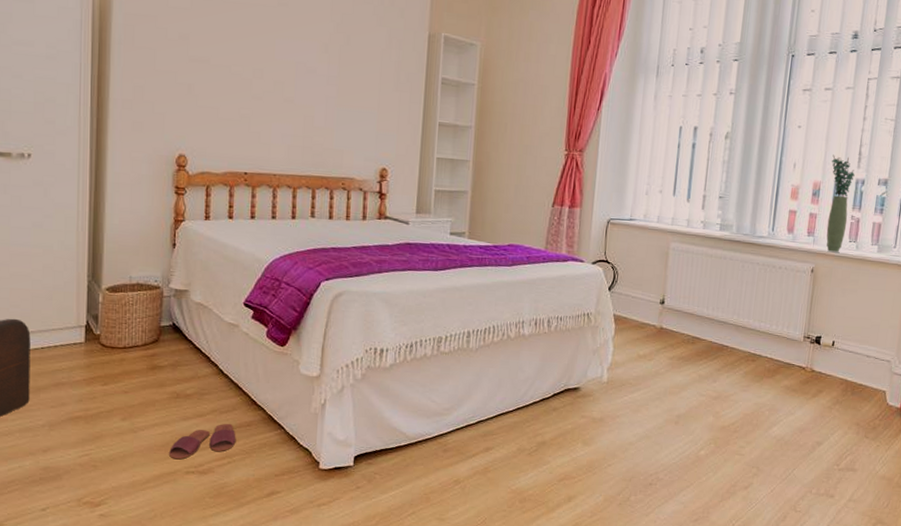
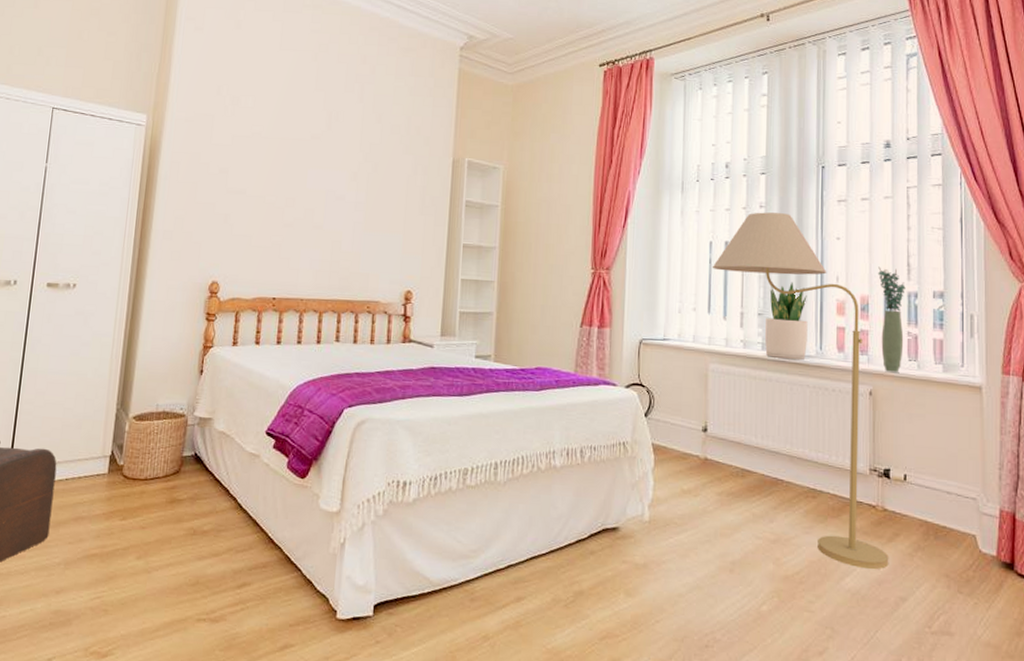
slippers: present [169,423,236,460] -> none [181,563,251,605]
floor lamp: none [680,98,812,420] -> present [712,212,889,570]
planter: none [722,167,765,241] -> present [765,282,808,360]

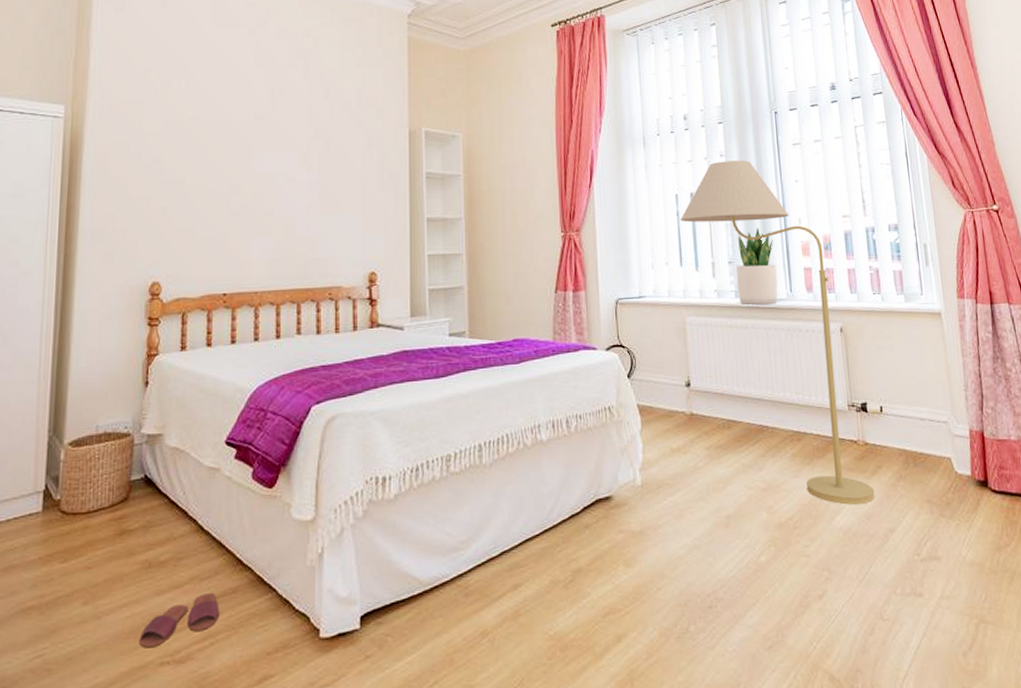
slippers: none [181,563,251,605] -> present [139,592,220,648]
vase: present [878,266,906,374] -> none [836,205,867,308]

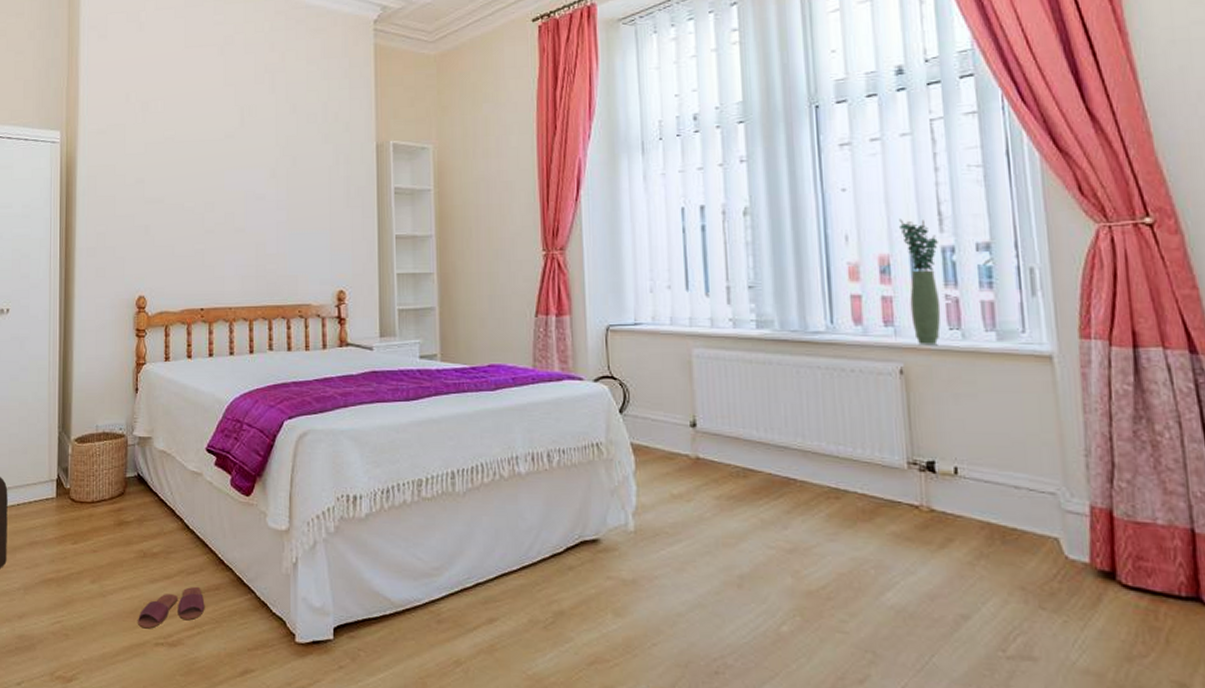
floor lamp: present [679,160,875,506] -> none [686,166,943,583]
planter: present [736,227,778,305] -> none [759,246,814,338]
vase: none [836,205,867,308] -> present [899,219,941,346]

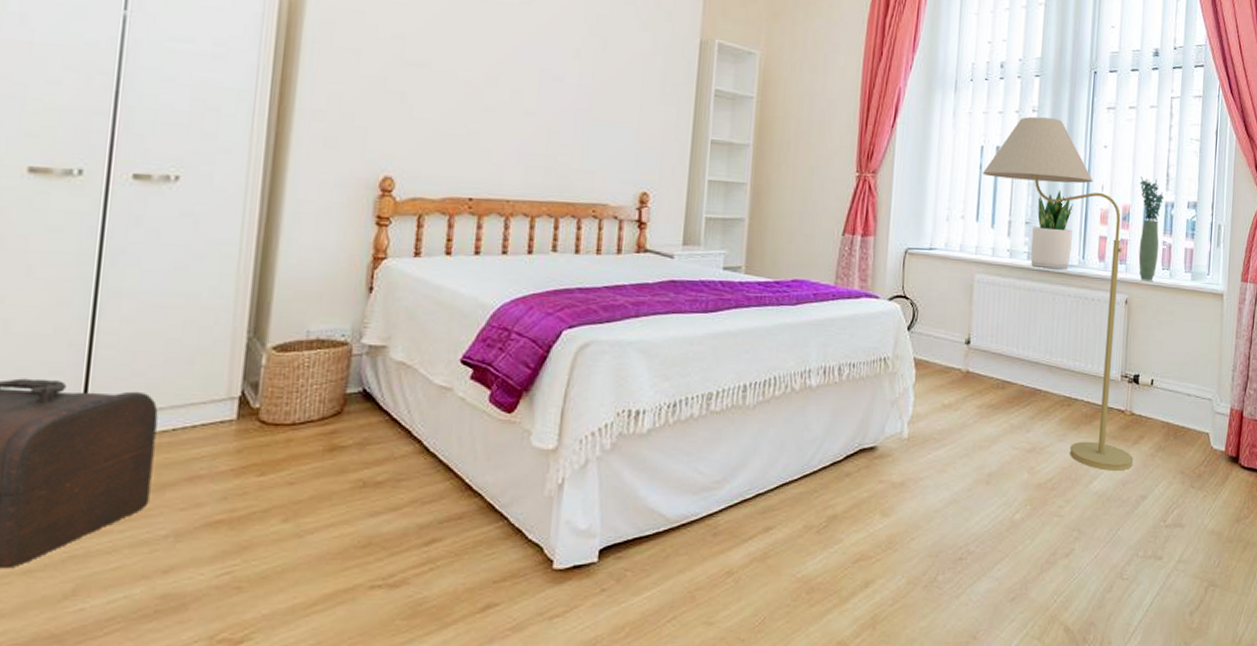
slippers: present [138,586,205,629] -> none [347,517,443,571]
floor lamp: none [686,166,943,583] -> present [982,116,1134,472]
planter: none [759,246,814,338] -> present [1030,190,1073,270]

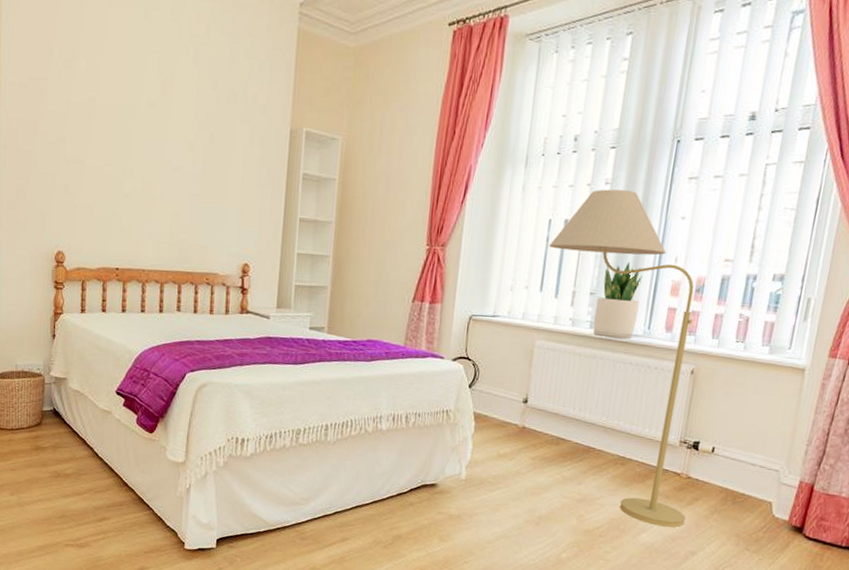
vase: present [1138,176,1164,282] -> none [709,248,746,354]

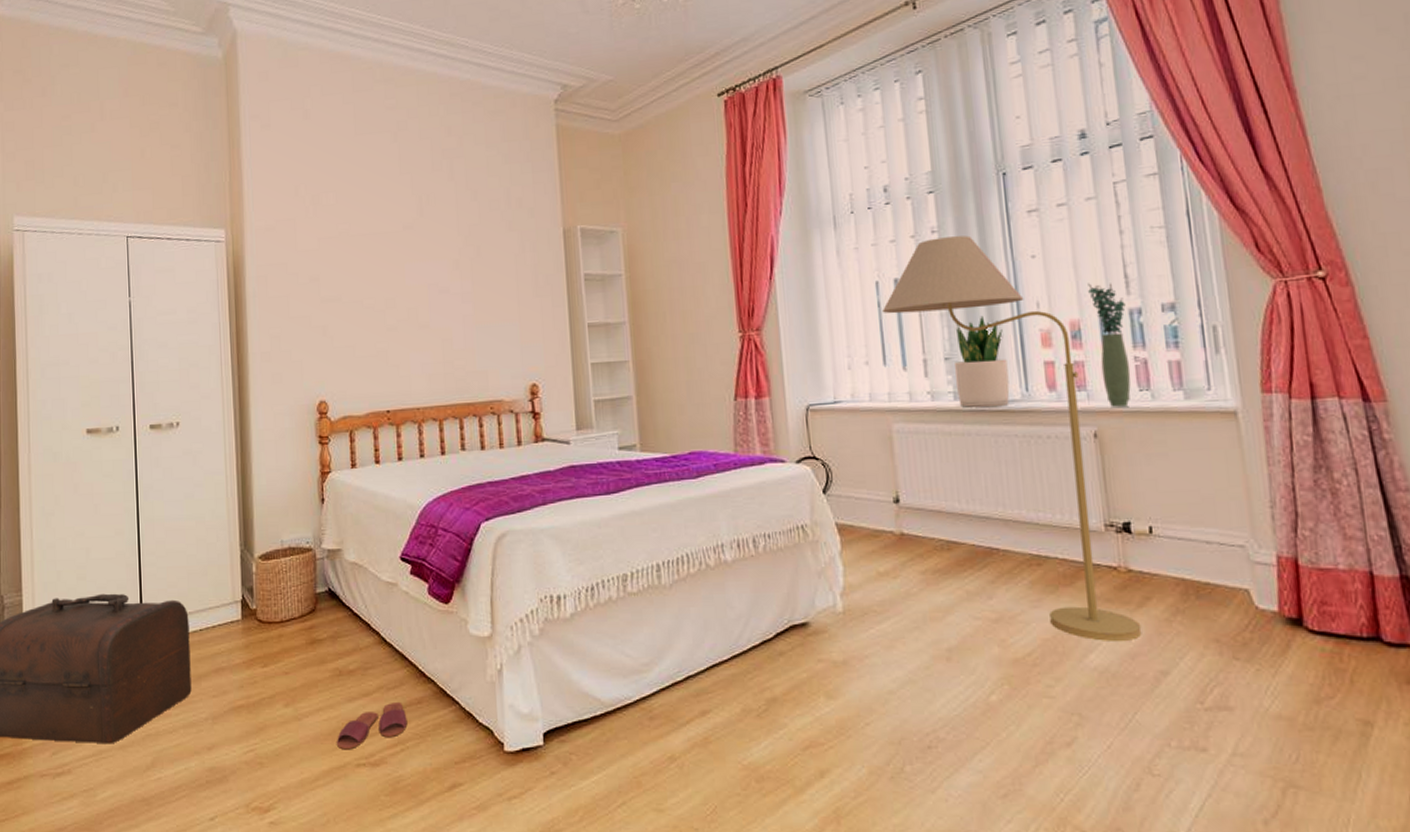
slippers: none [51,502,110,533] -> present [337,701,408,750]
vase: none [709,248,746,354] -> present [1088,283,1131,408]

